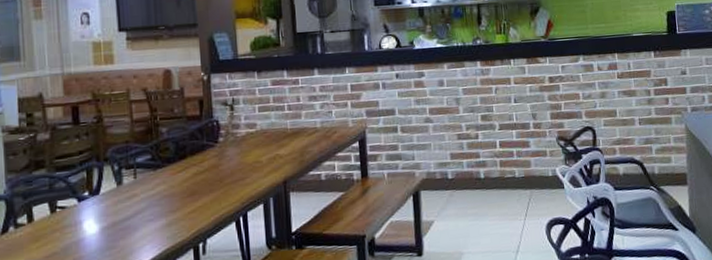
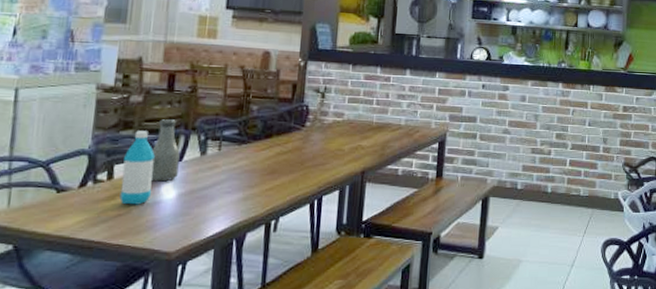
water bottle: none [41,168,75,246] -> present [119,131,155,205]
bottle: none [67,153,97,219] -> present [150,119,180,182]

